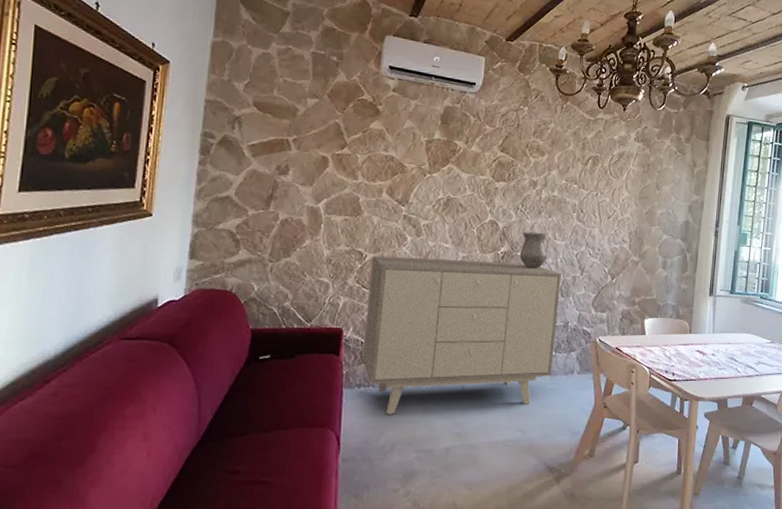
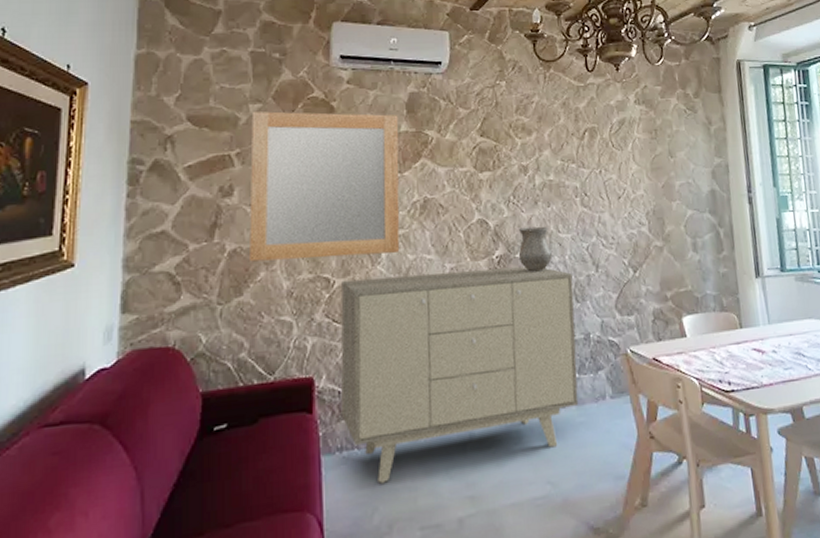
home mirror: none [298,106,434,240] -> present [249,111,400,262]

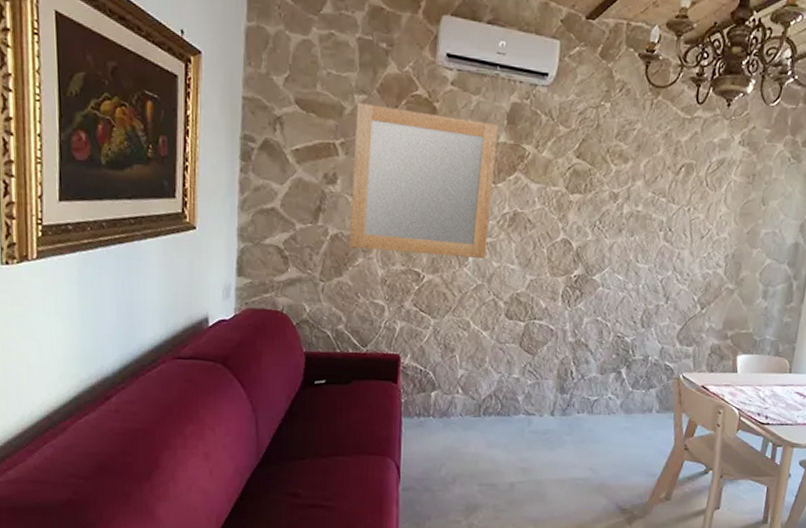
sideboard: present [340,267,579,483] -> none [421,276,643,446]
vase: present [518,226,553,272] -> none [595,252,628,295]

